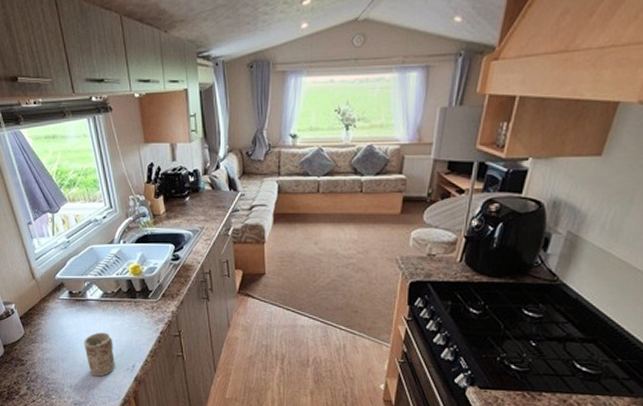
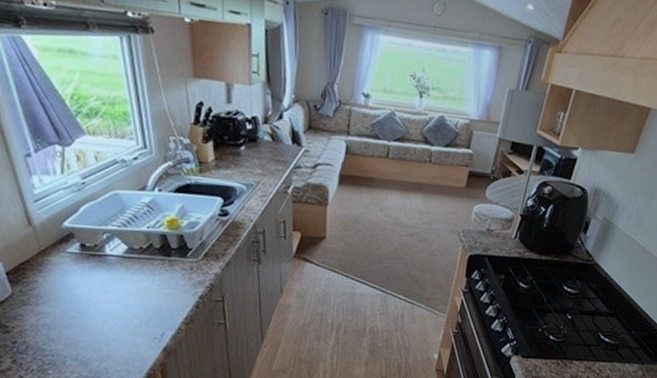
mug: present [84,332,115,377] -> none [97,294,139,347]

